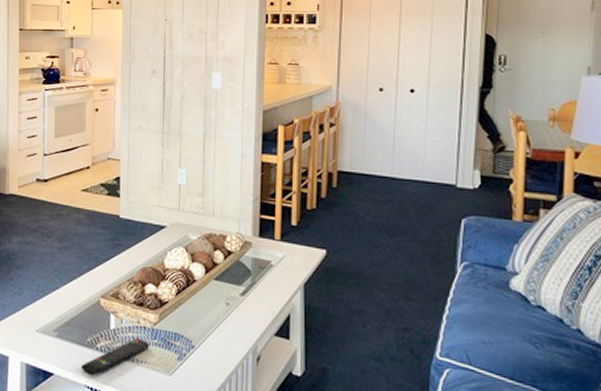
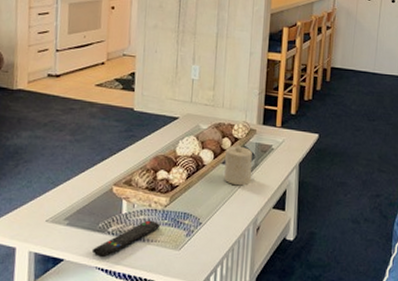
candle: none [217,259,249,307] -> present [224,144,252,186]

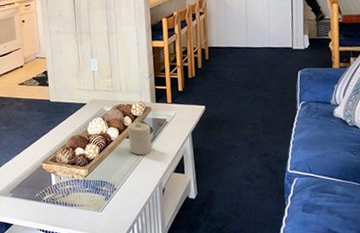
remote control: present [91,220,160,258] -> none [33,189,83,222]

